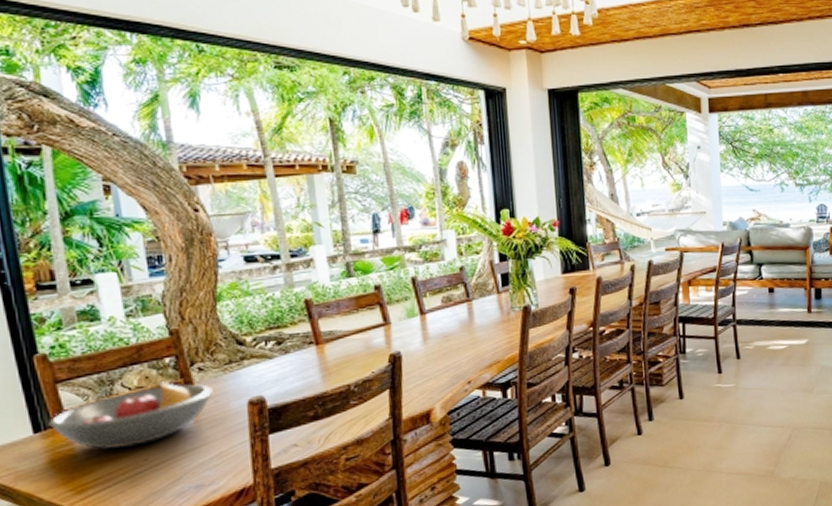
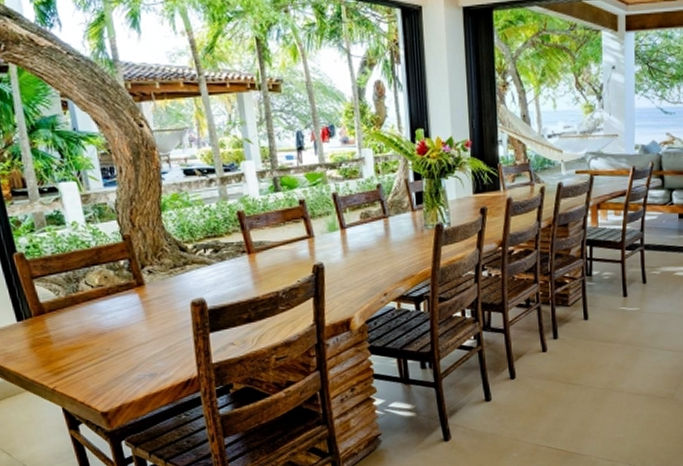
fruit bowl: present [48,381,213,450] -> none [28,281,161,338]

